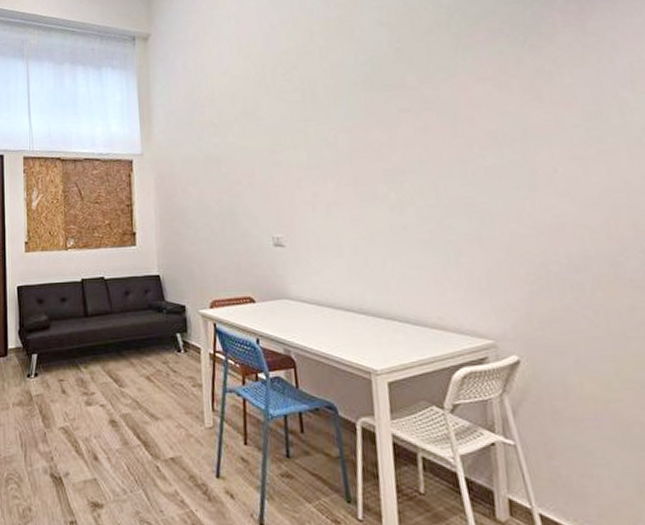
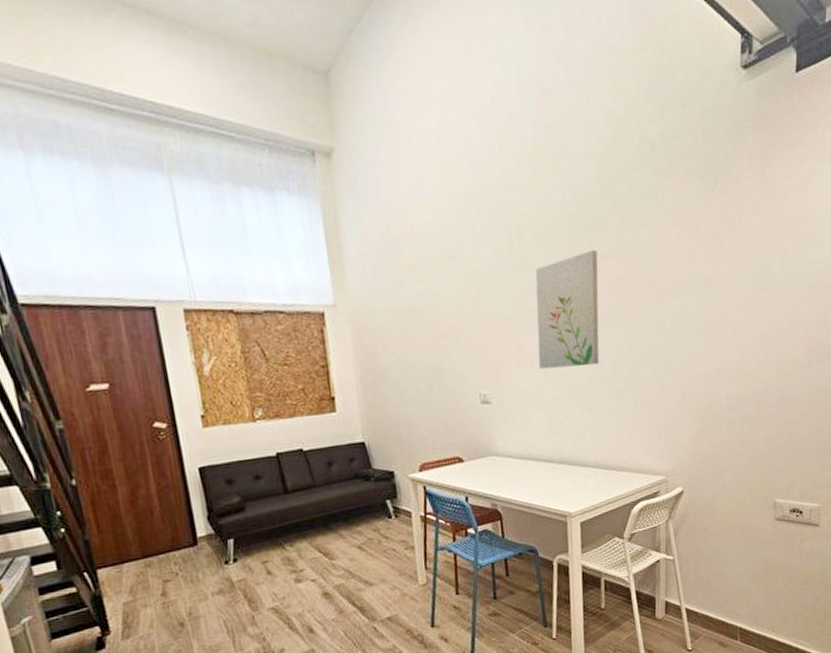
wall art: none [329,104,402,216] -> present [535,249,600,370]

